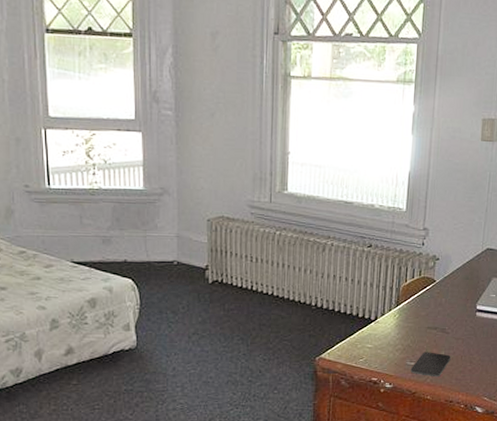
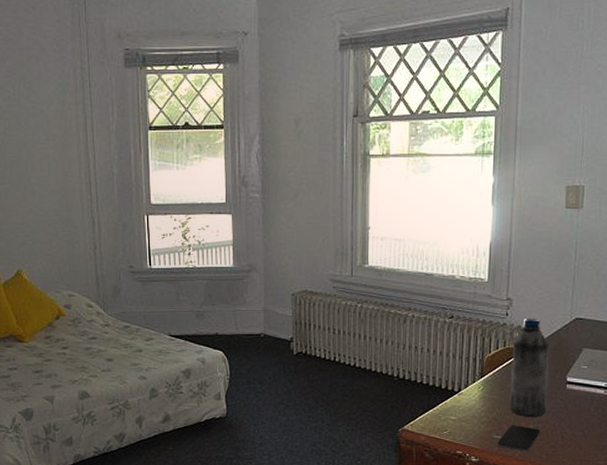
water bottle: none [423,247,462,344] -> present [510,318,550,417]

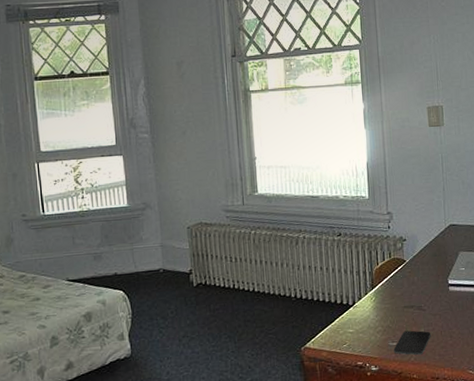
water bottle: present [510,318,550,417] -> none [397,228,434,322]

